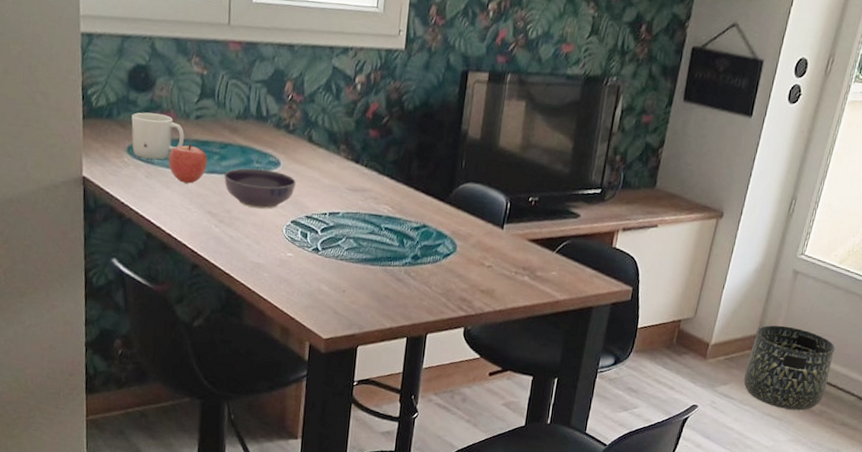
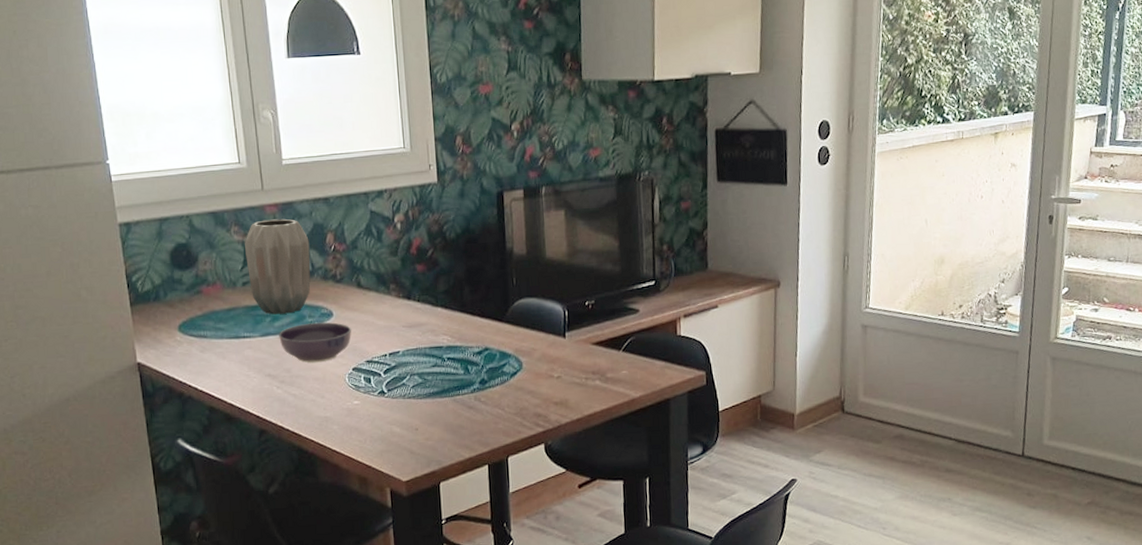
mug: present [131,112,184,160] -> none [179,287,234,334]
fruit: present [168,144,208,184] -> none [221,311,261,351]
vase: none [202,56,268,156] -> present [244,218,311,315]
basket: present [743,325,835,411] -> none [836,381,922,467]

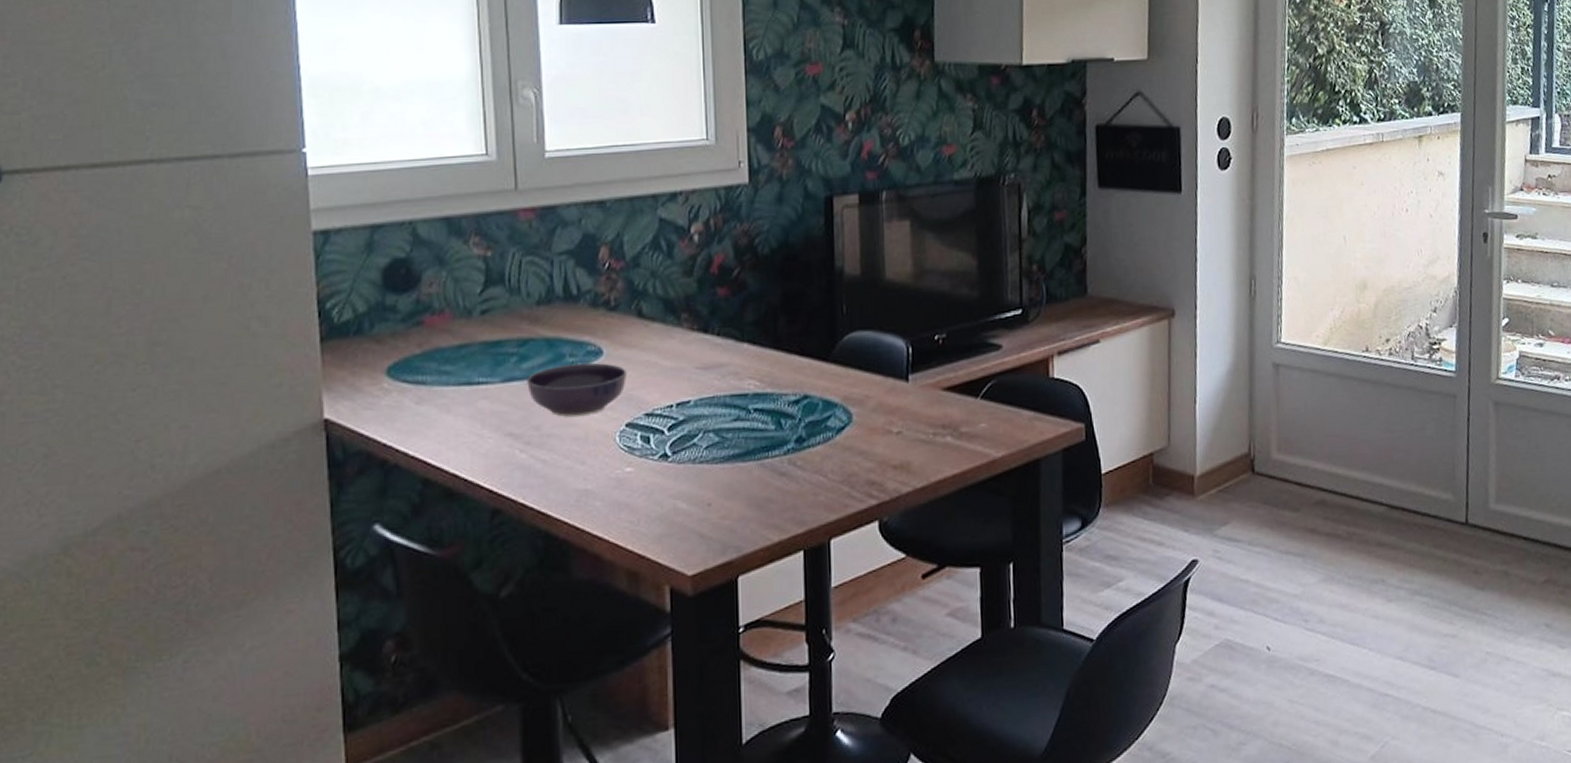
vase: present [244,218,311,315] -> none [486,227,576,353]

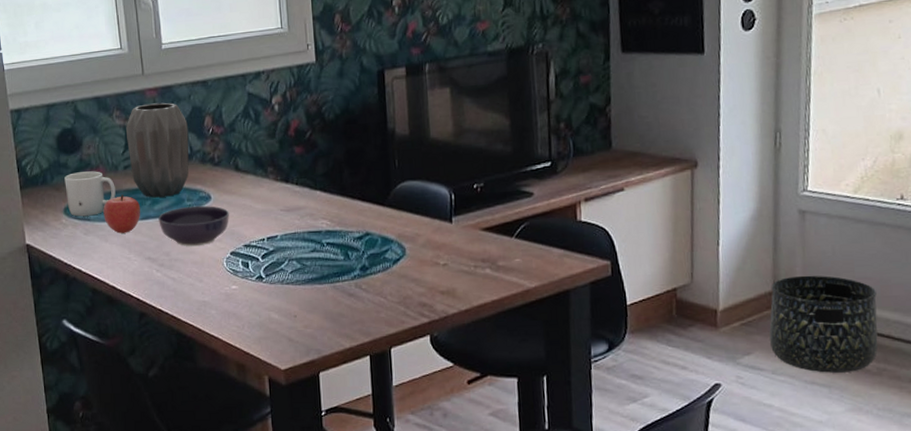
mug: none [390,316,466,379] -> present [64,171,116,217]
fruit: none [447,348,502,402] -> present [103,194,141,234]
vase: none [486,227,576,353] -> present [125,102,189,198]
basket: none [1245,434,1348,541] -> present [769,275,878,373]

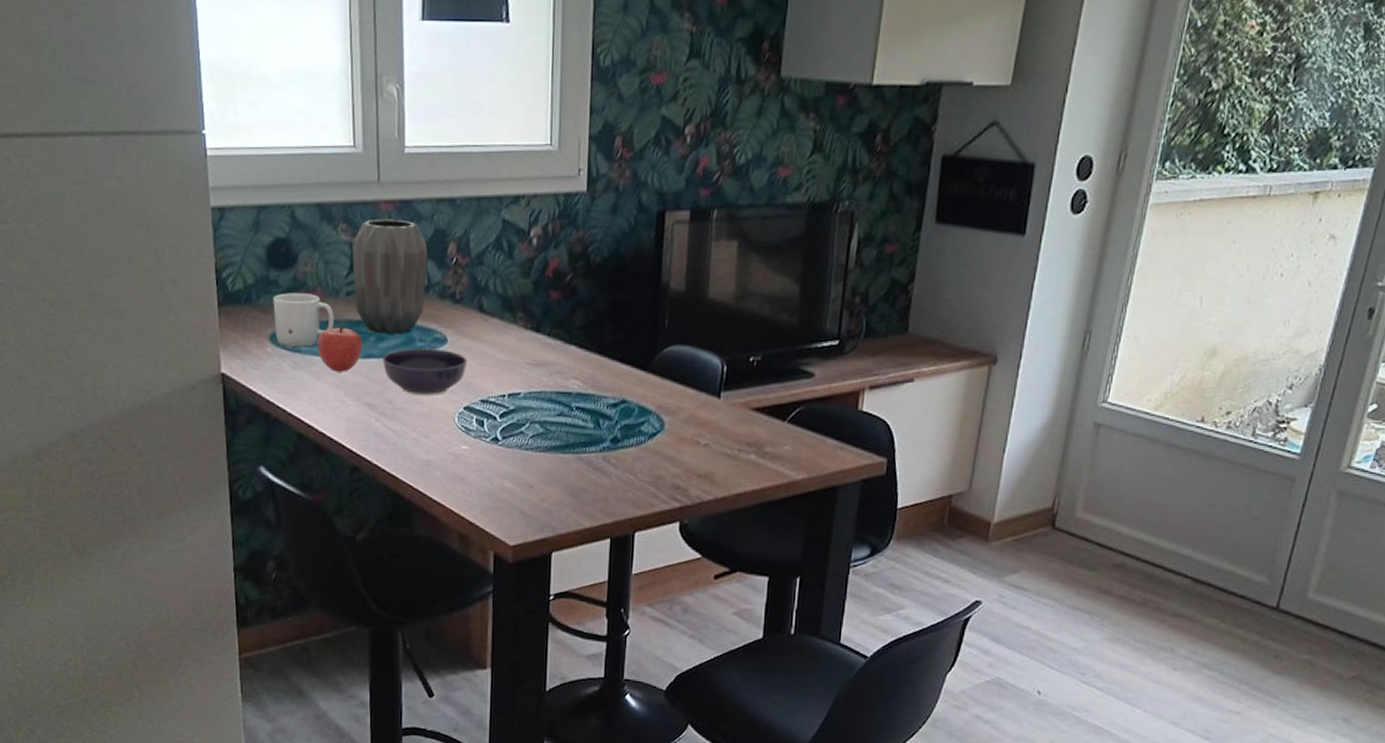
basket: present [769,275,878,373] -> none [1039,493,1157,601]

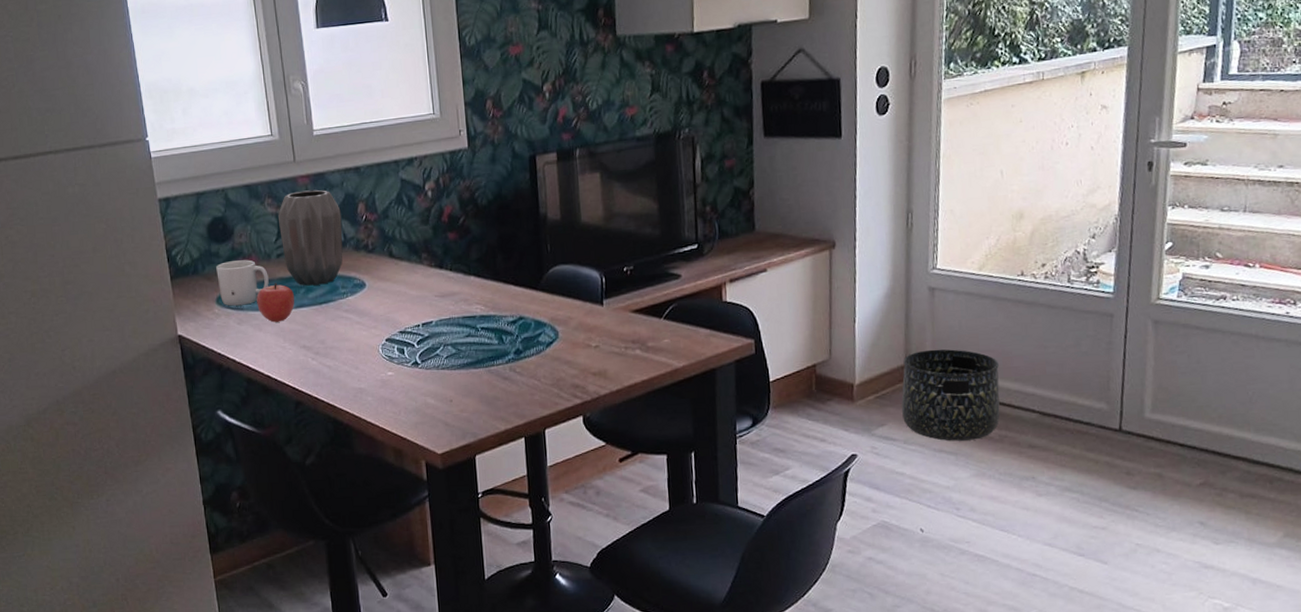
bowl: present [383,348,468,395] -> none [313,293,385,334]
basket: none [1039,493,1157,601] -> present [901,349,1000,442]

